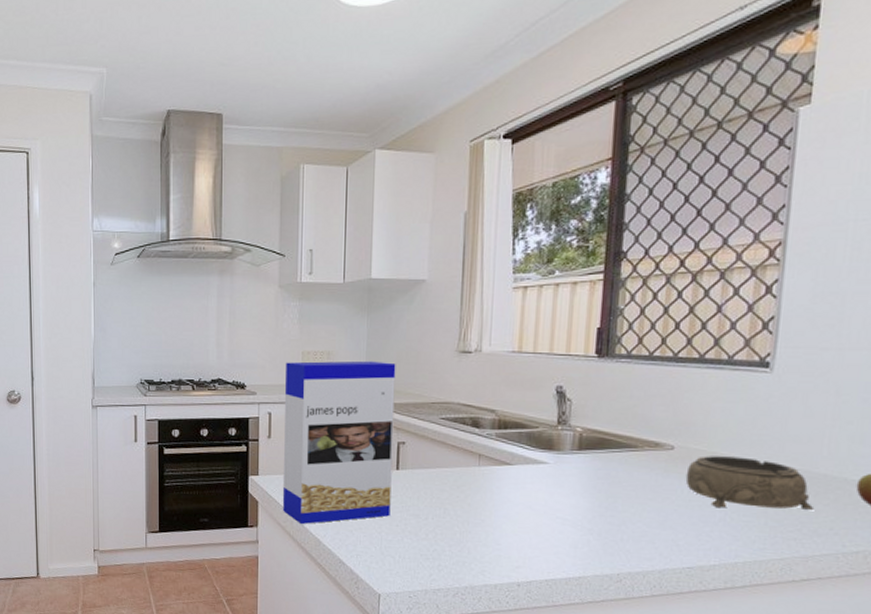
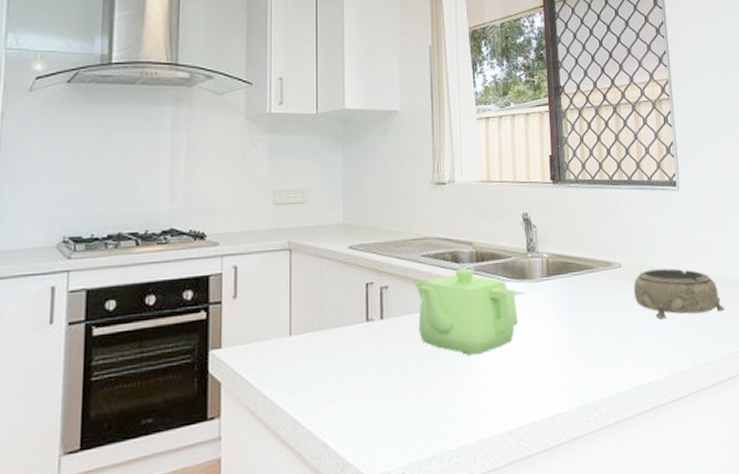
cereal box: present [283,360,396,525] -> none [253,197,377,405]
teapot: none [432,433,540,513] -> present [416,268,518,356]

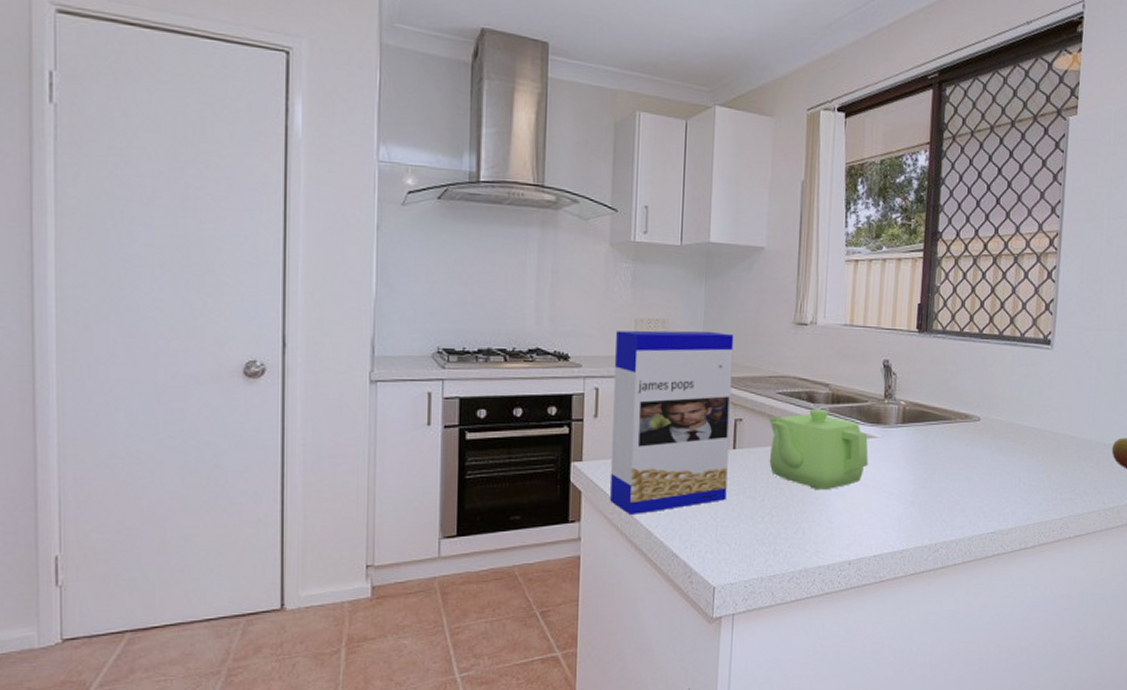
cereal box: none [253,197,377,405] -> present [610,330,734,516]
decorative bowl: present [633,268,725,320] -> none [989,426,1082,475]

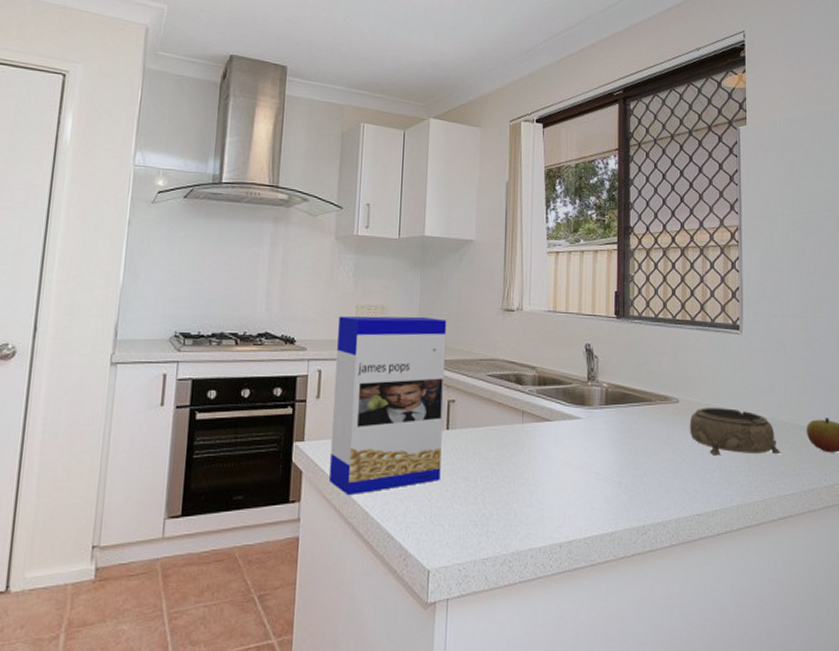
teapot: present [769,408,869,491] -> none [481,390,575,471]
decorative bowl: none [989,426,1082,475] -> present [689,408,780,456]

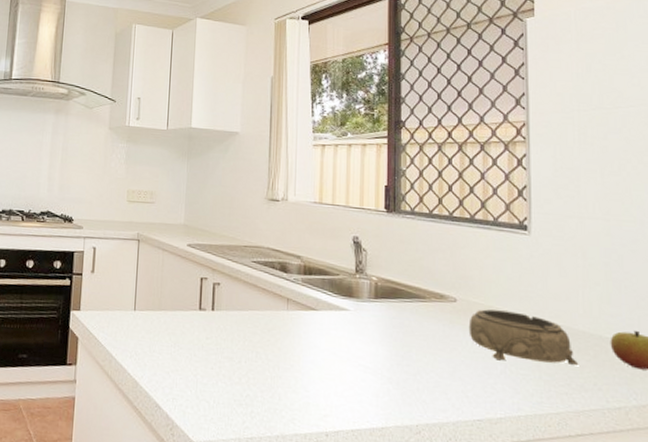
cereal box: present [329,316,447,496] -> none [102,199,212,365]

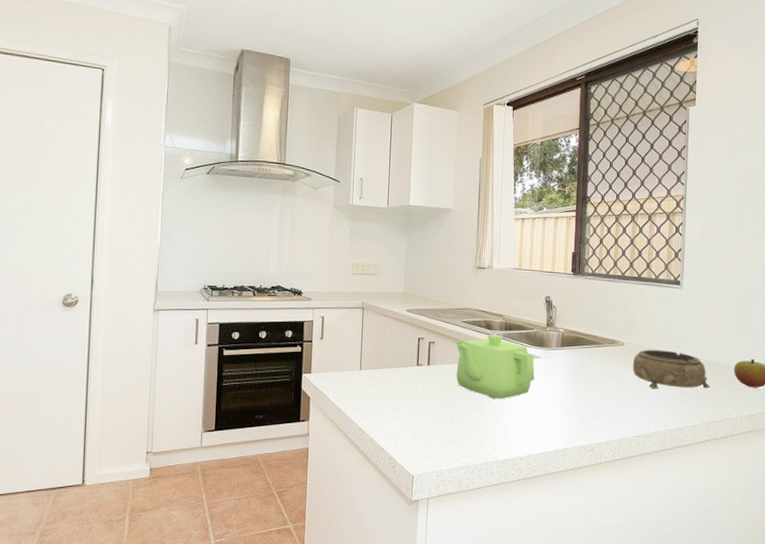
teapot: none [245,278,342,358] -> present [456,334,535,400]

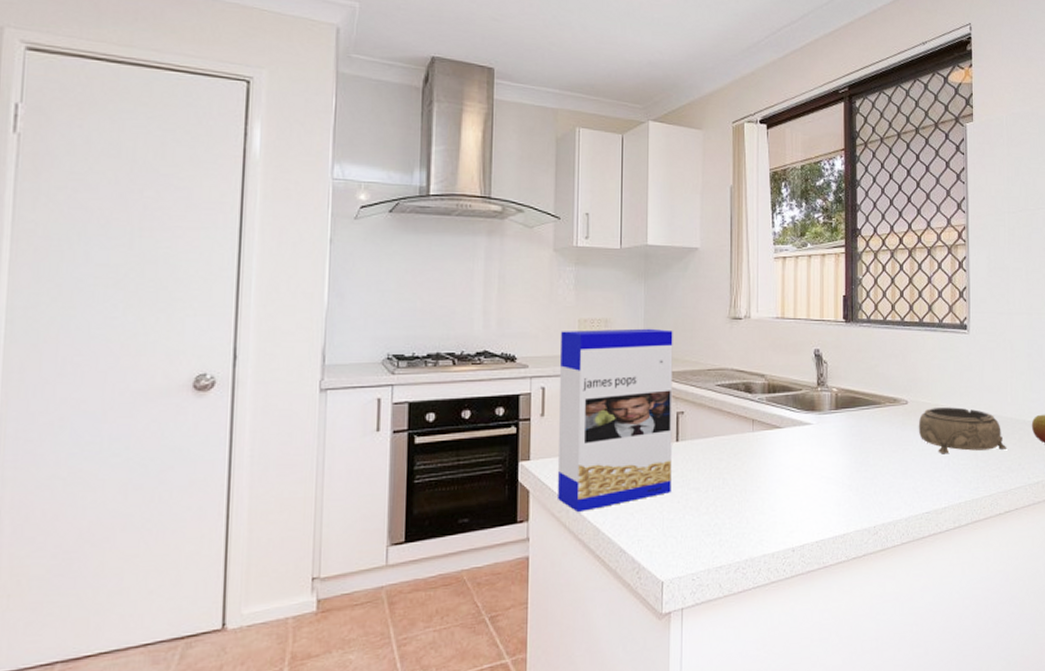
cereal box: none [332,272,428,417] -> present [558,328,673,513]
teapot: present [456,334,535,400] -> none [710,398,805,479]

